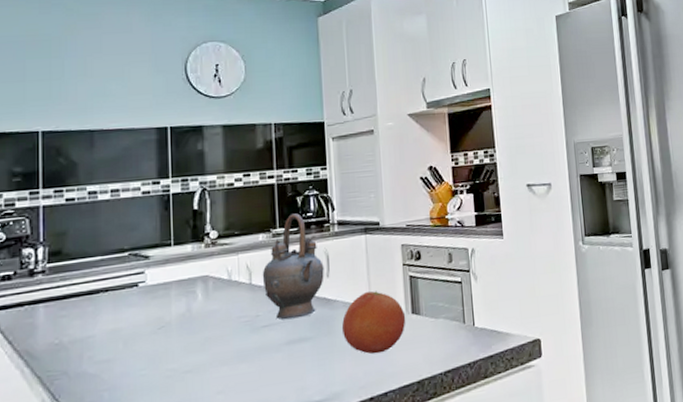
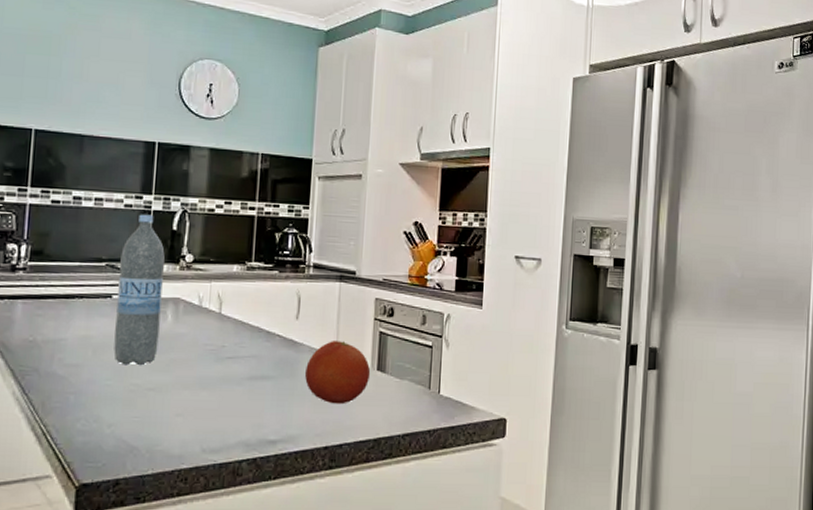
water bottle: none [143,198,191,352] -> present [113,214,166,366]
teapot: present [262,213,324,320] -> none [232,249,294,356]

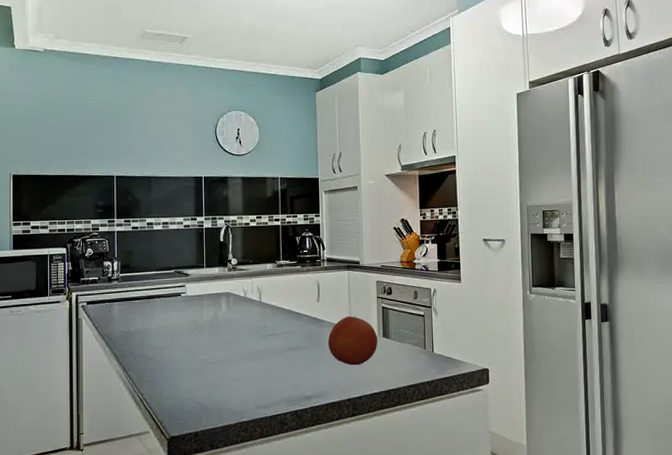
water bottle: present [113,214,166,366] -> none [185,231,217,346]

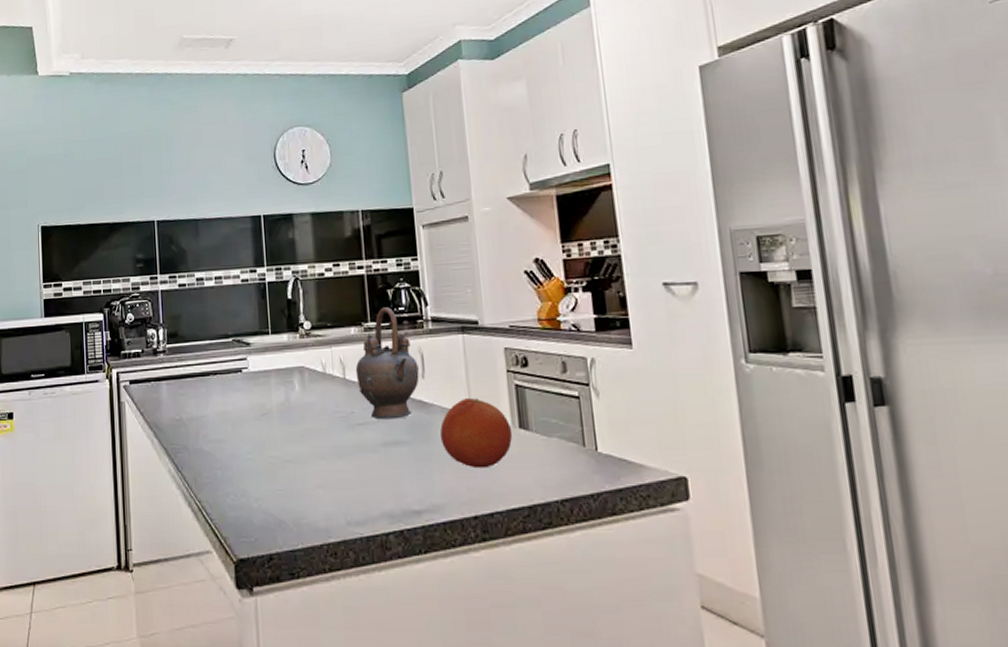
teapot: none [269,250,316,332] -> present [355,307,420,420]

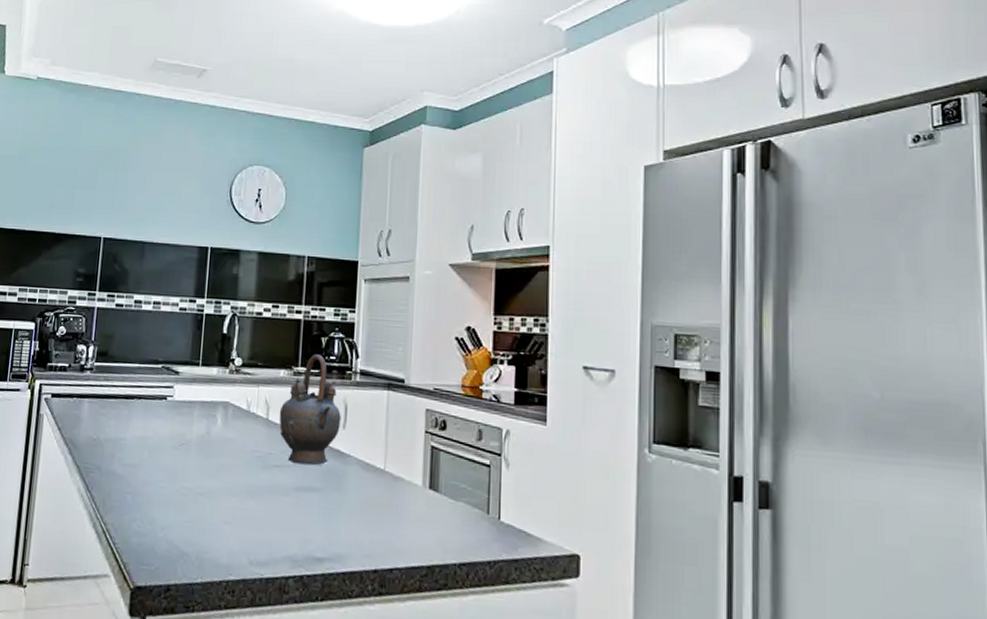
fruit: present [439,398,513,469] -> none [352,453,422,524]

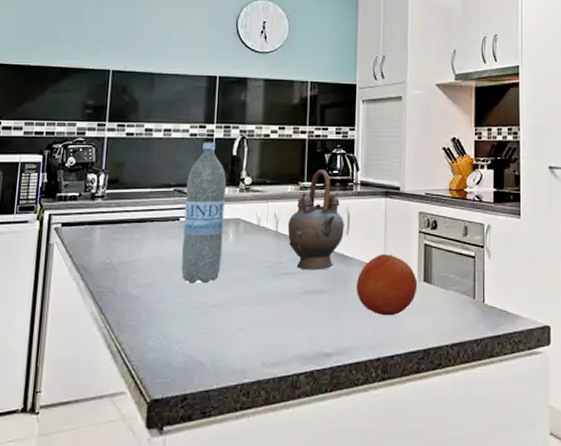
water bottle: none [167,317,216,470] -> present [181,142,227,284]
fruit: none [352,453,422,524] -> present [355,254,418,316]

